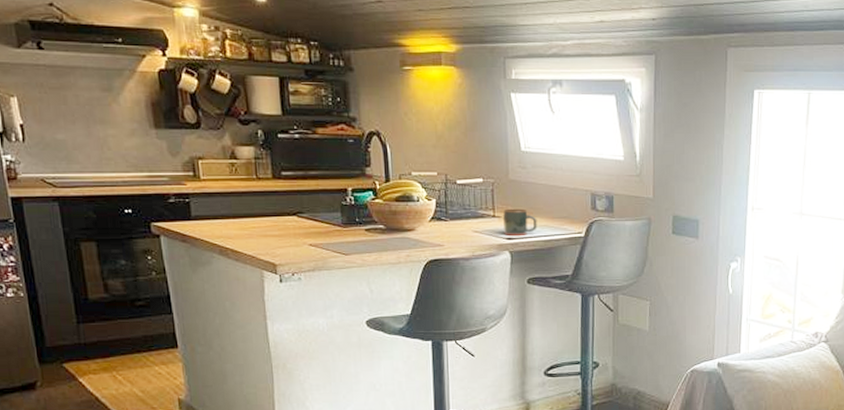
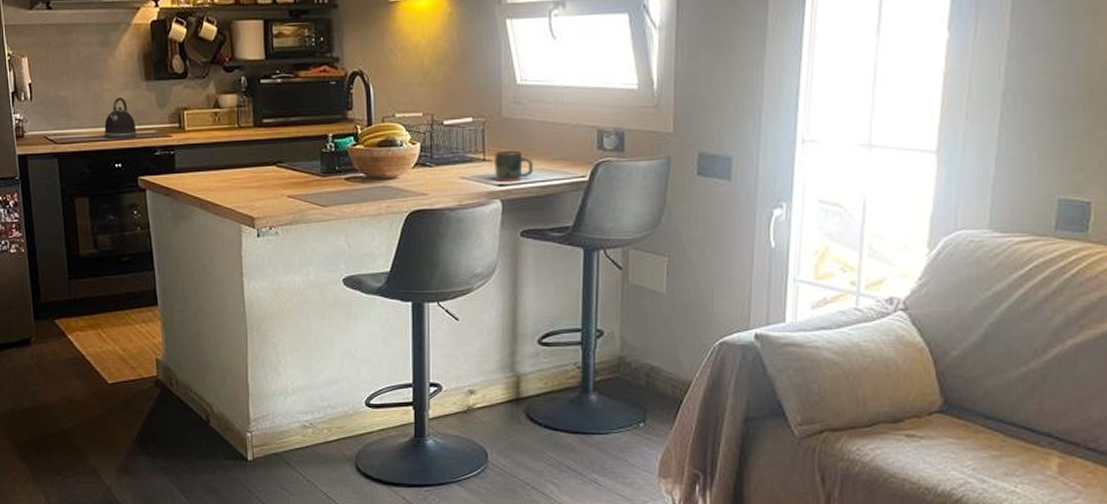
kettle: none [110,143,148,185] -> present [104,96,137,139]

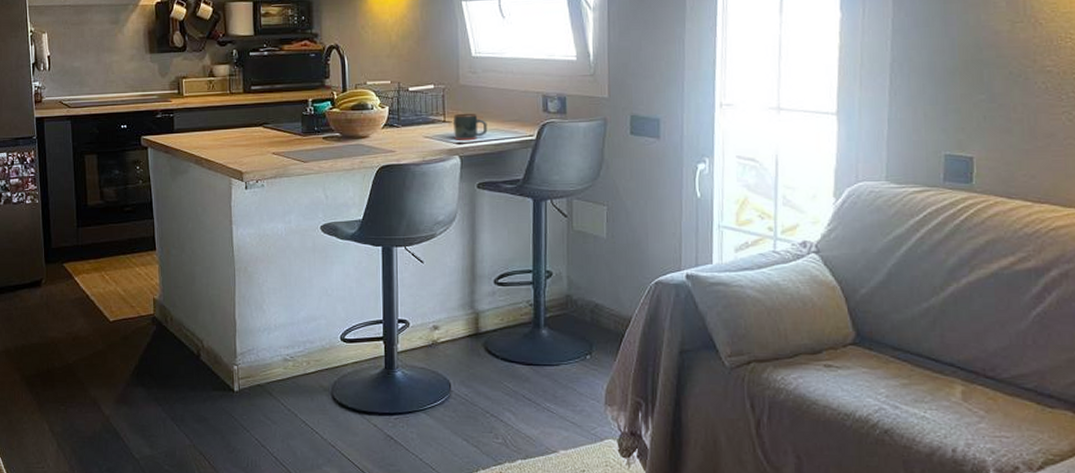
kettle: present [104,96,137,139] -> none [113,67,141,104]

